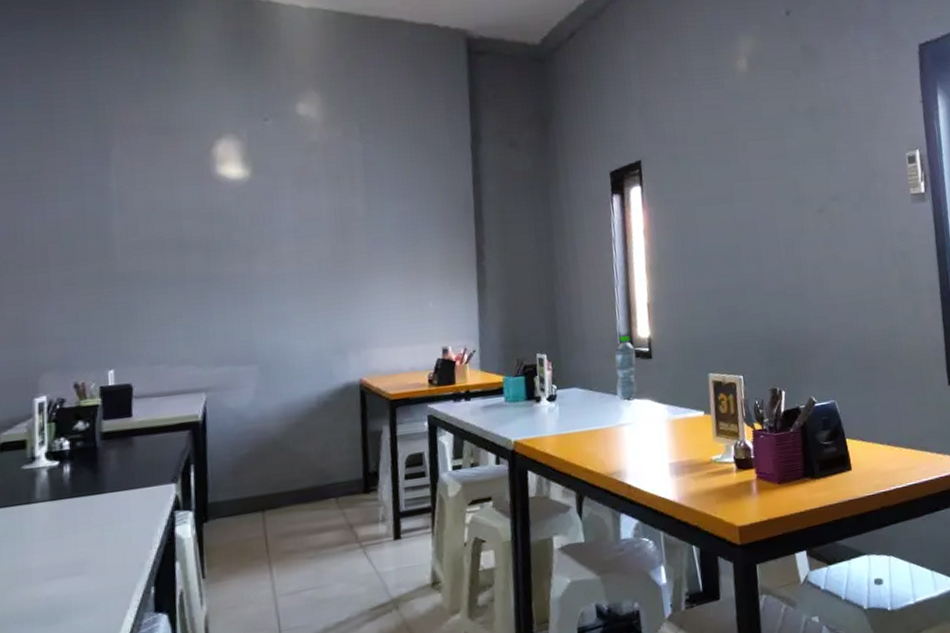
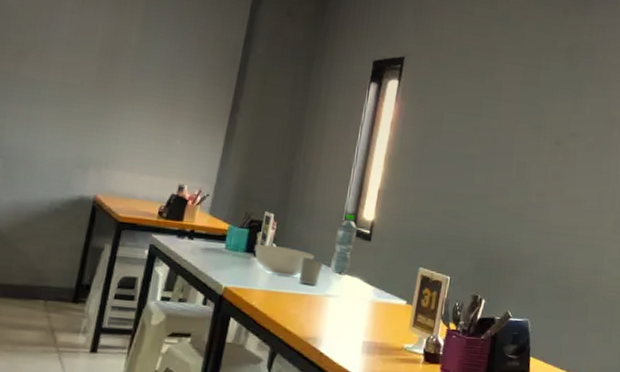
bowl: none [535,385,598,416] -> present [254,244,314,277]
cup: none [586,389,609,419] -> present [299,257,324,285]

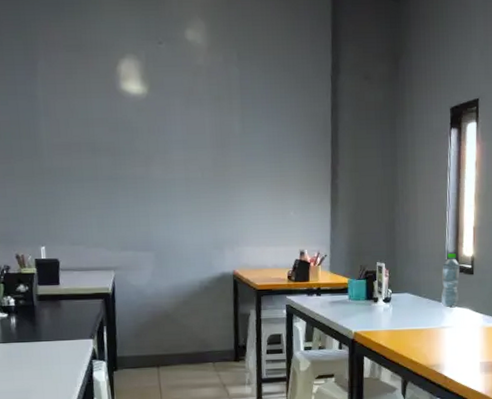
bowl: present [254,244,314,277] -> none [373,290,426,316]
cup: present [299,257,324,285] -> none [416,296,435,320]

